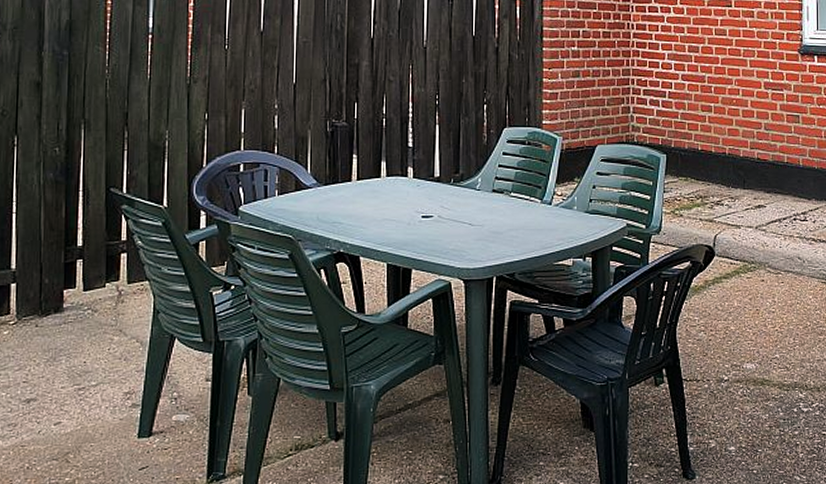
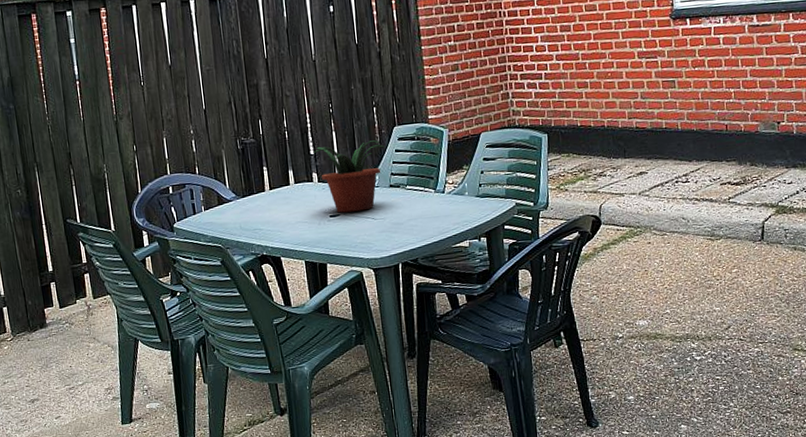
potted plant: none [412,140,492,214] -> present [313,140,385,213]

